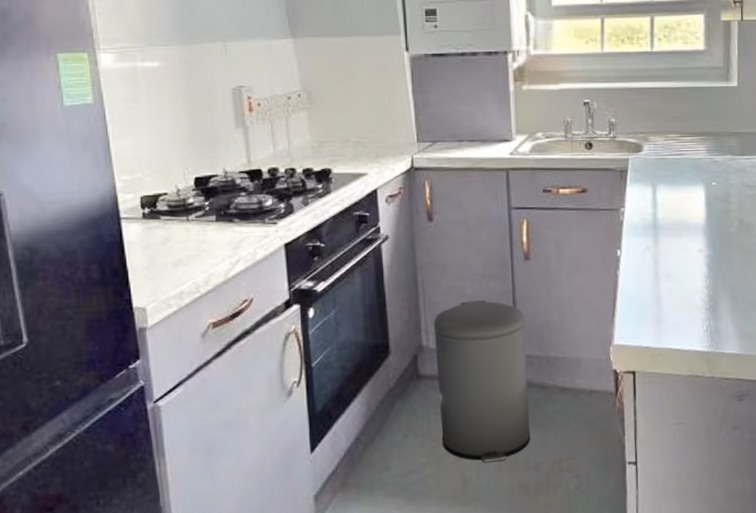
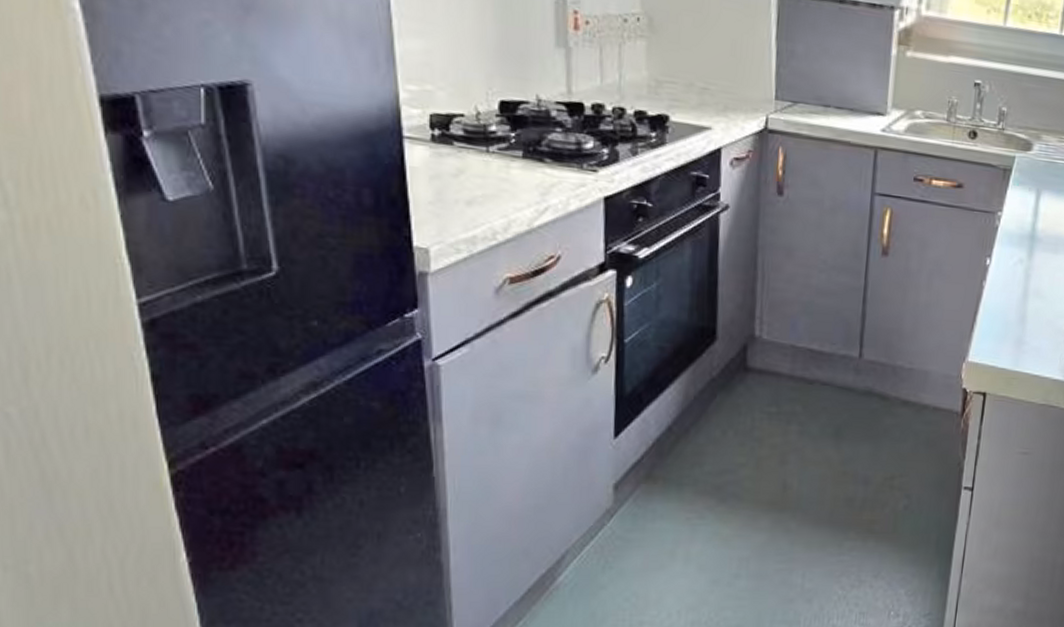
pedal bin: present [433,300,531,463] -> none [764,292,875,471]

